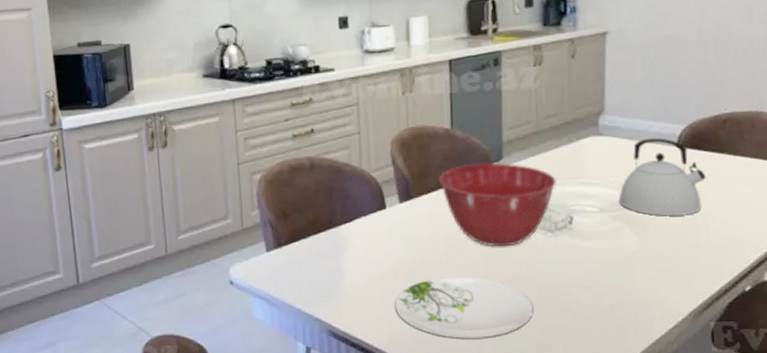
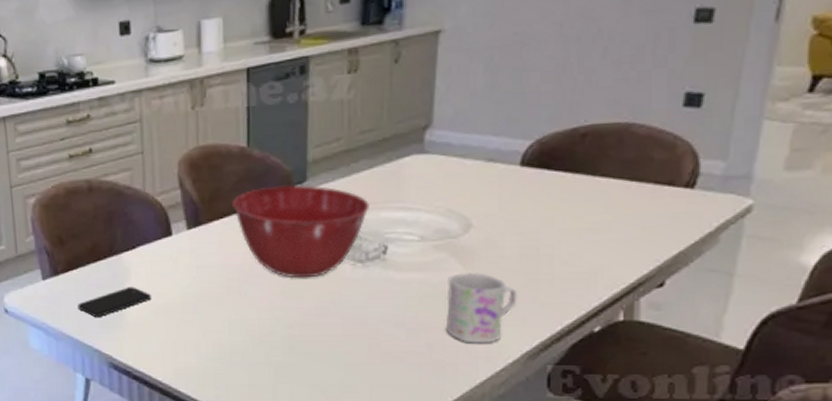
smartphone: none [299,257,367,288] -> present [78,287,151,318]
plate: present [394,276,534,340] -> none [180,309,337,376]
kettle: present [618,138,706,217] -> none [444,155,554,246]
mug: none [624,240,682,304] -> present [445,272,517,343]

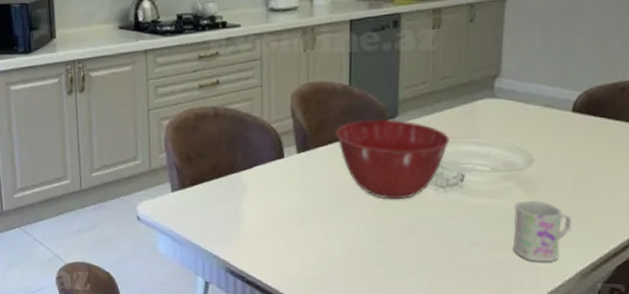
smartphone: present [78,287,151,318] -> none [201,201,264,228]

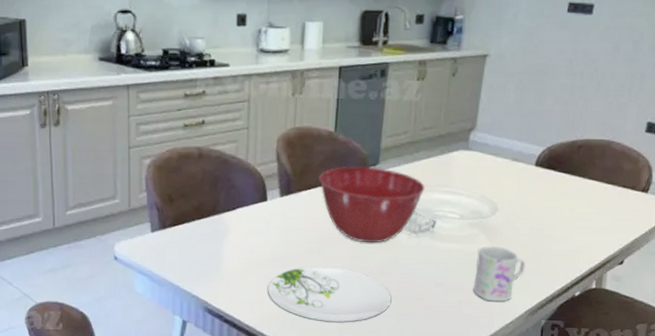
plate: none [288,224,422,285] -> present [267,266,392,323]

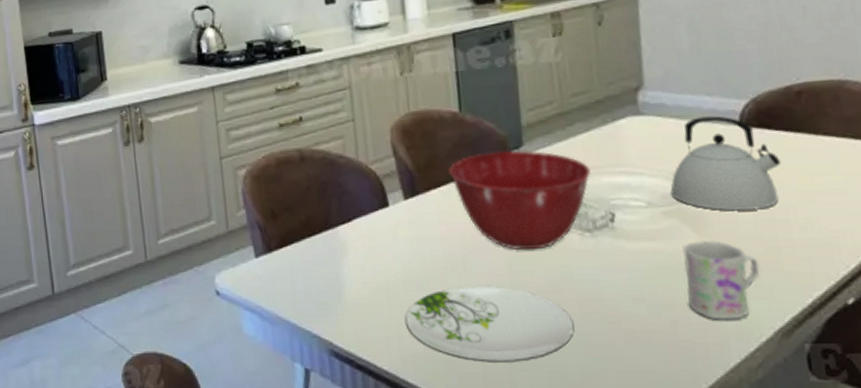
kettle: none [478,156,556,228] -> present [670,115,781,211]

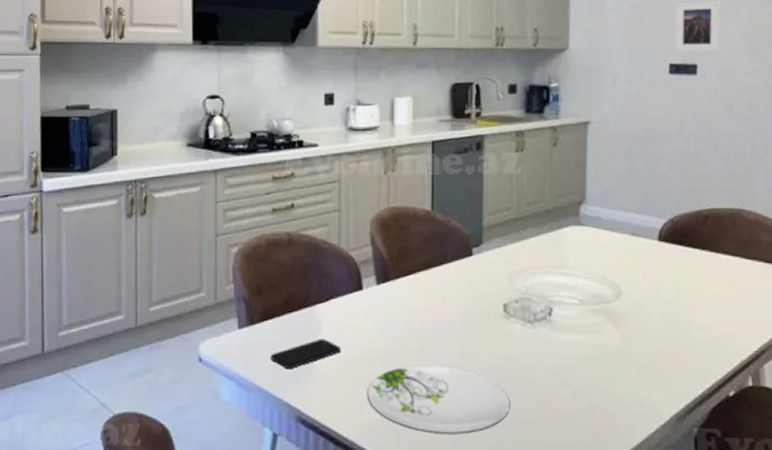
smartphone: none [293,263,371,299] -> present [270,339,341,370]
mixing bowl: present [447,150,591,251] -> none [416,247,536,336]
kettle: present [670,115,781,211] -> none [599,231,688,313]
mug: present [682,240,760,320] -> none [604,336,664,405]

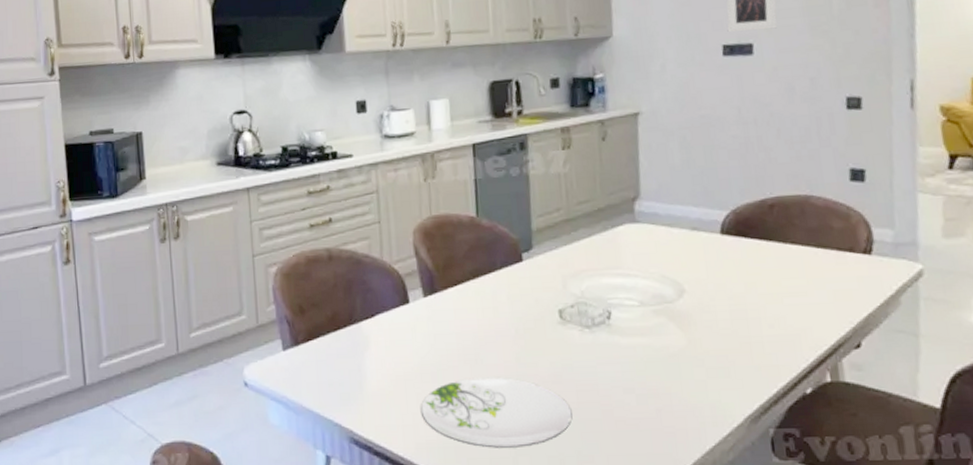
smartphone: present [270,339,341,370] -> none [318,356,391,390]

